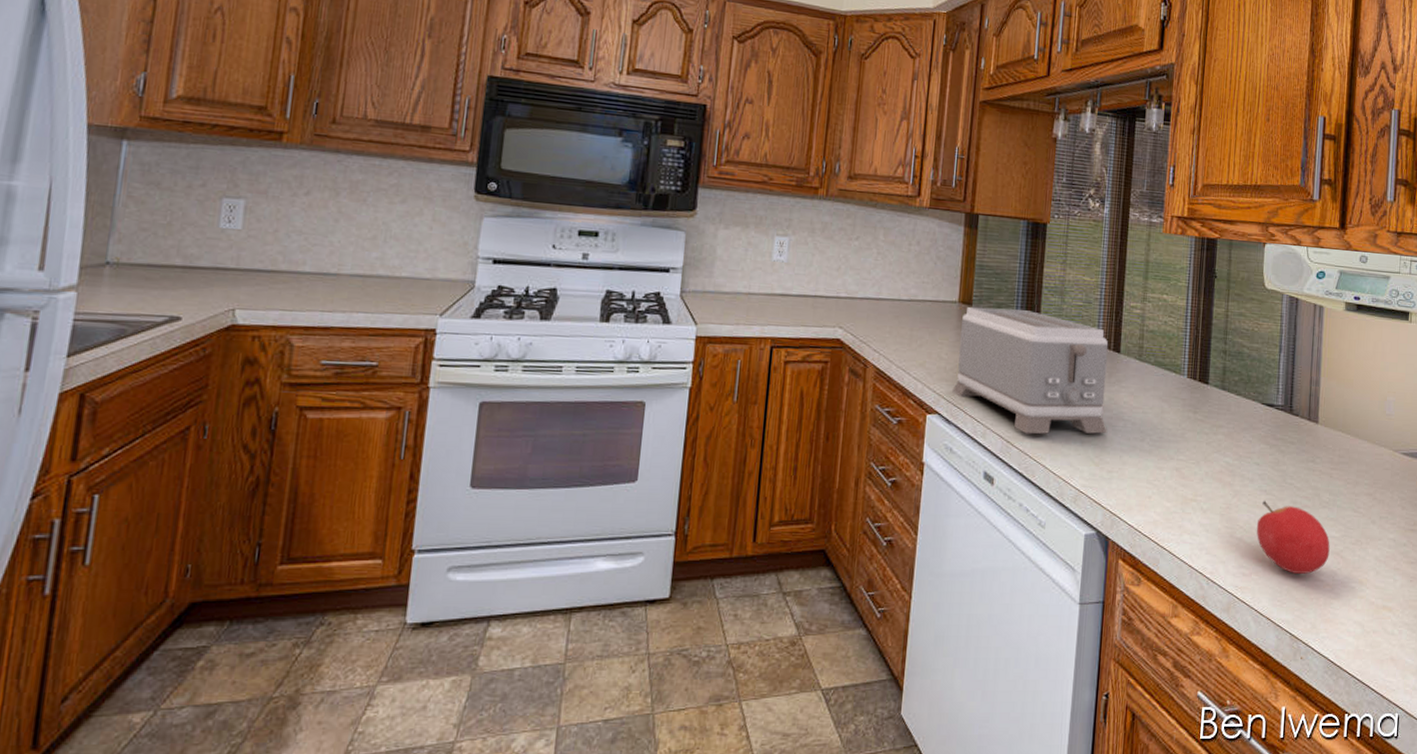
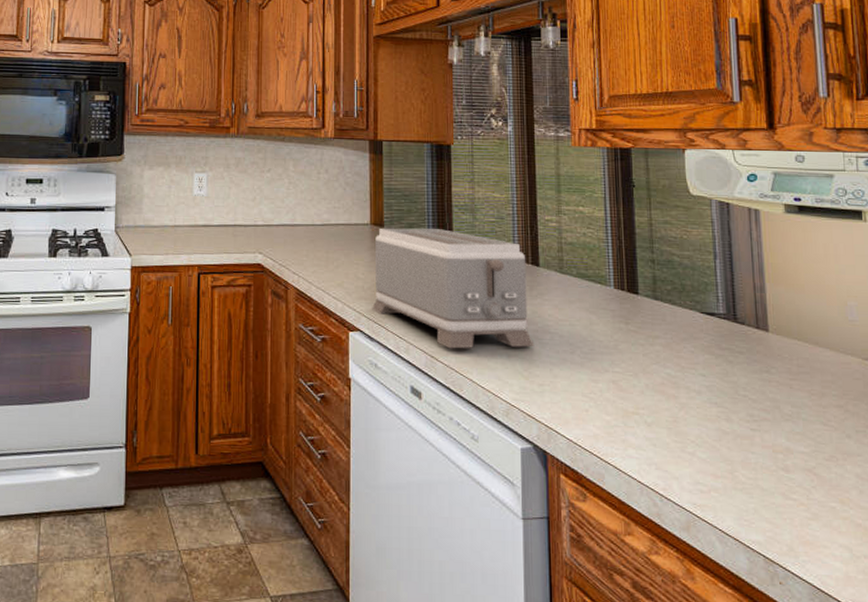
fruit: present [1256,500,1330,574] -> none [710,413,800,492]

